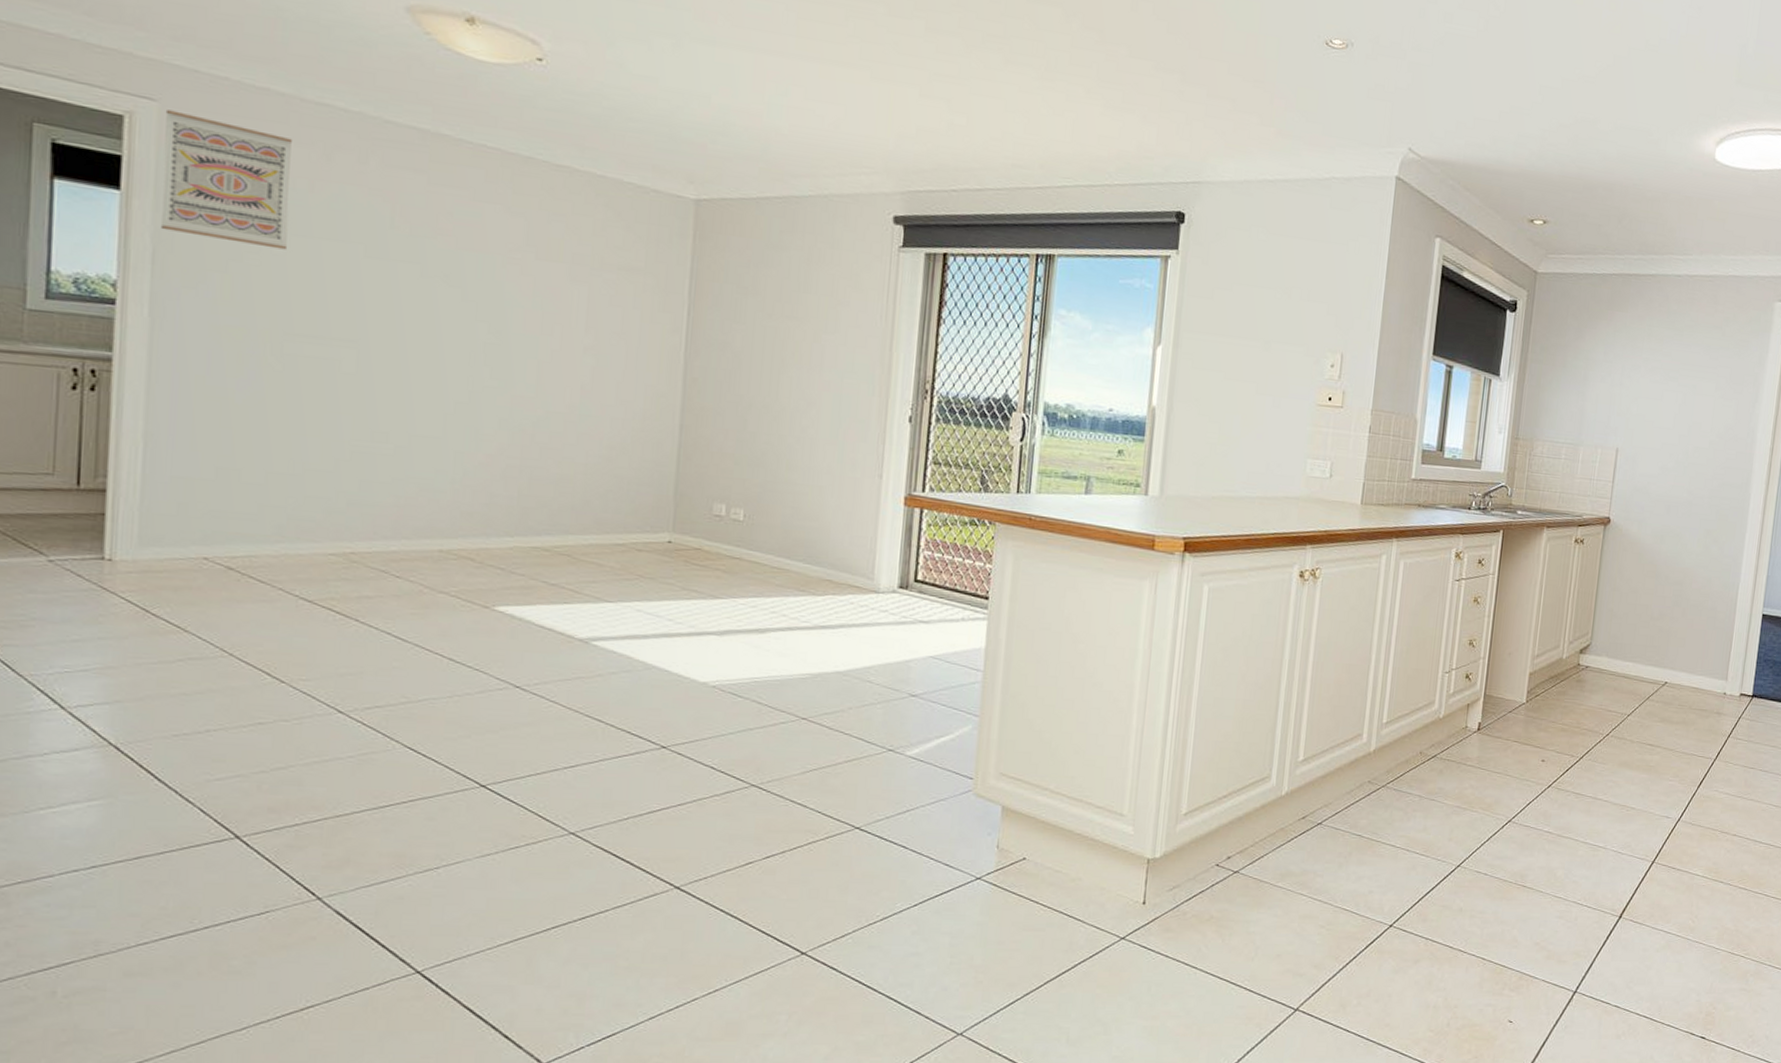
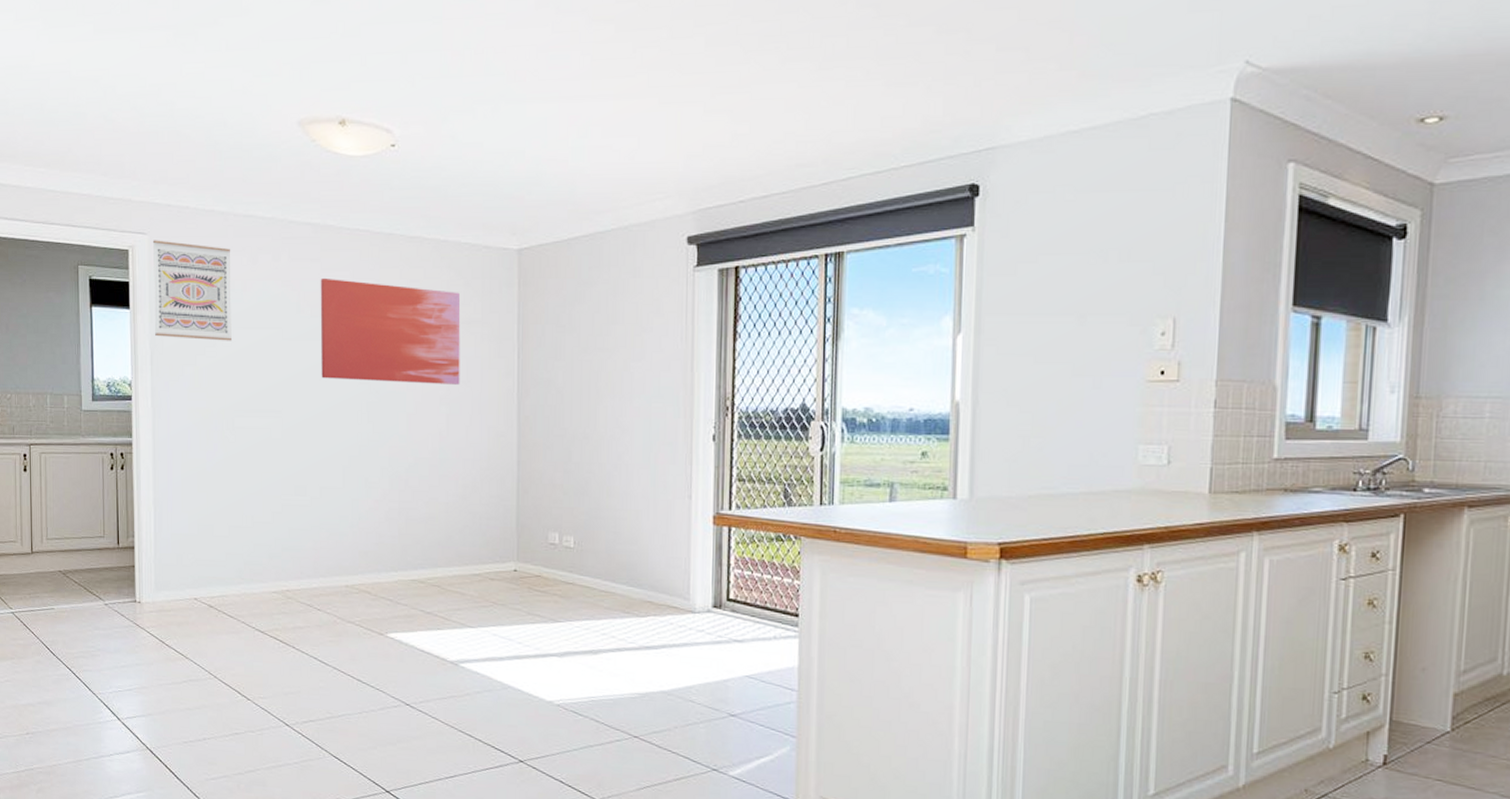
wall art: none [420,193,618,336] -> present [320,277,461,385]

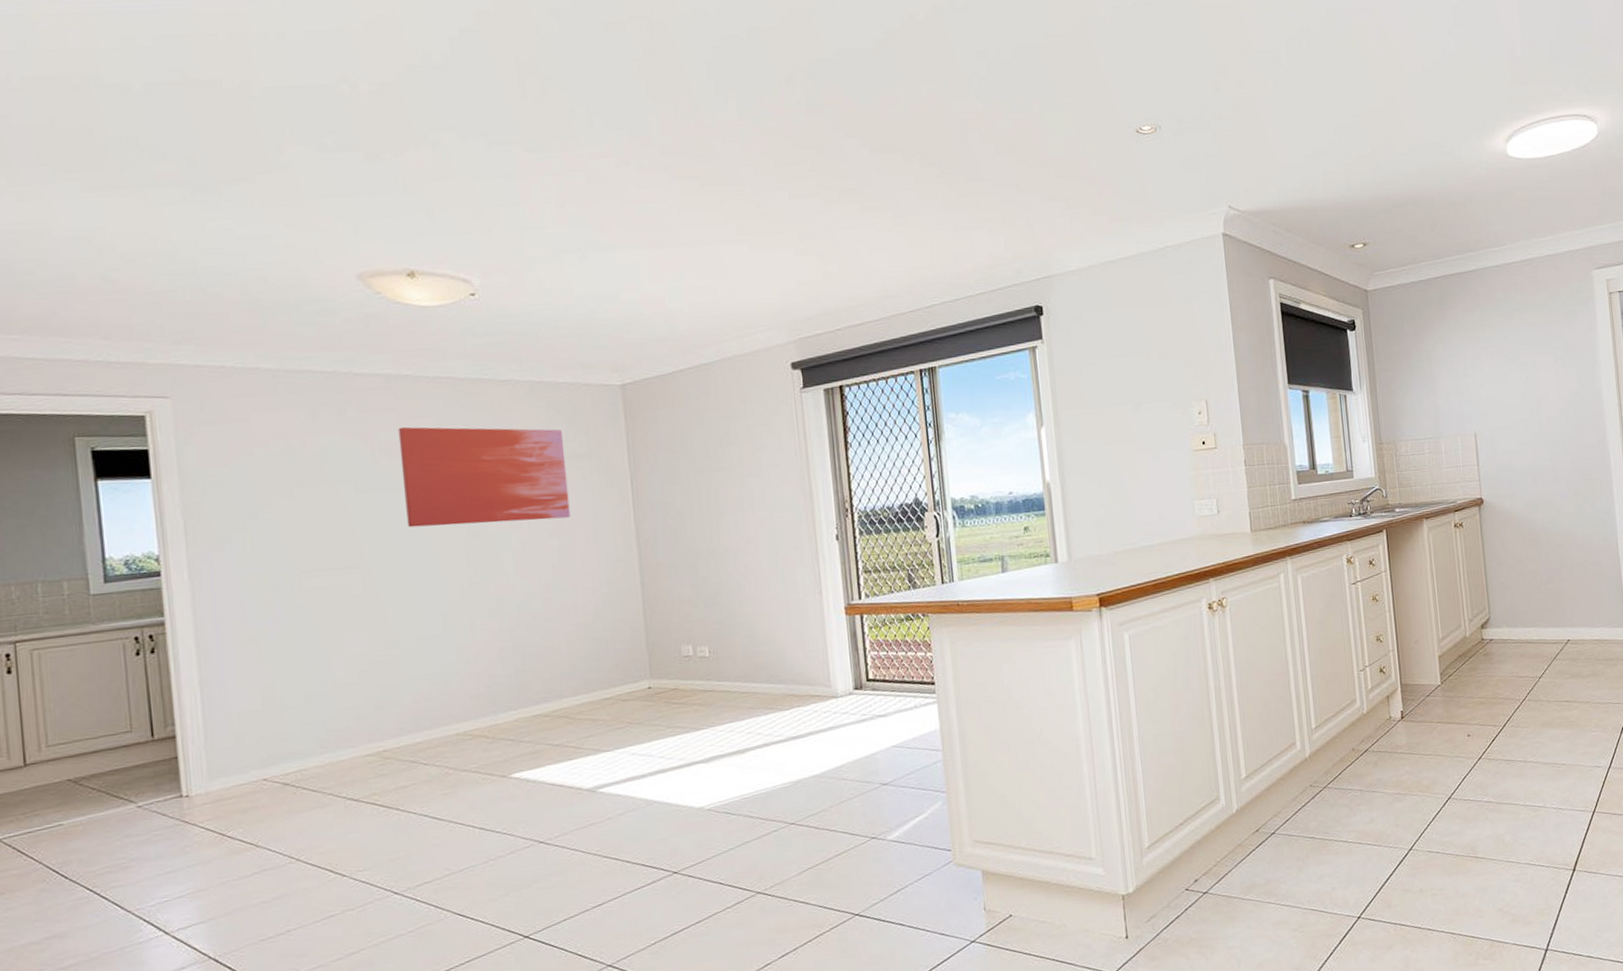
wall art: present [152,240,232,341] -> none [177,402,291,505]

